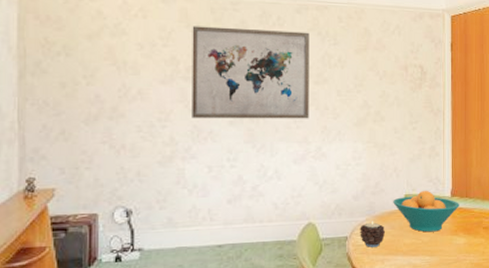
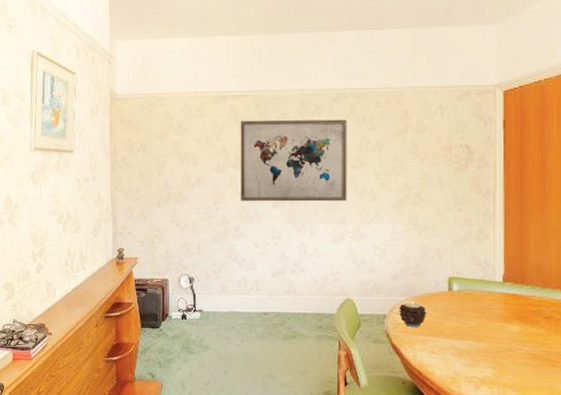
fruit bowl: present [393,190,459,233] -> none [435,273,513,317]

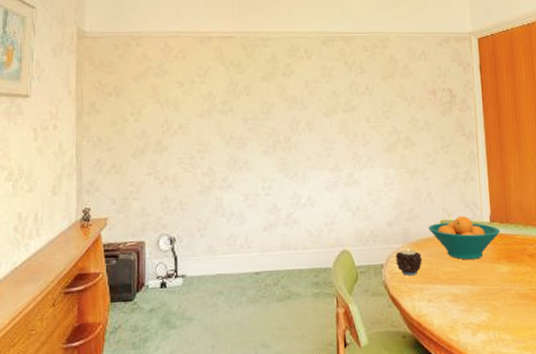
wall art: present [240,119,347,202] -> none [226,62,340,149]
fruit bowl: none [435,273,513,317] -> present [429,215,500,260]

